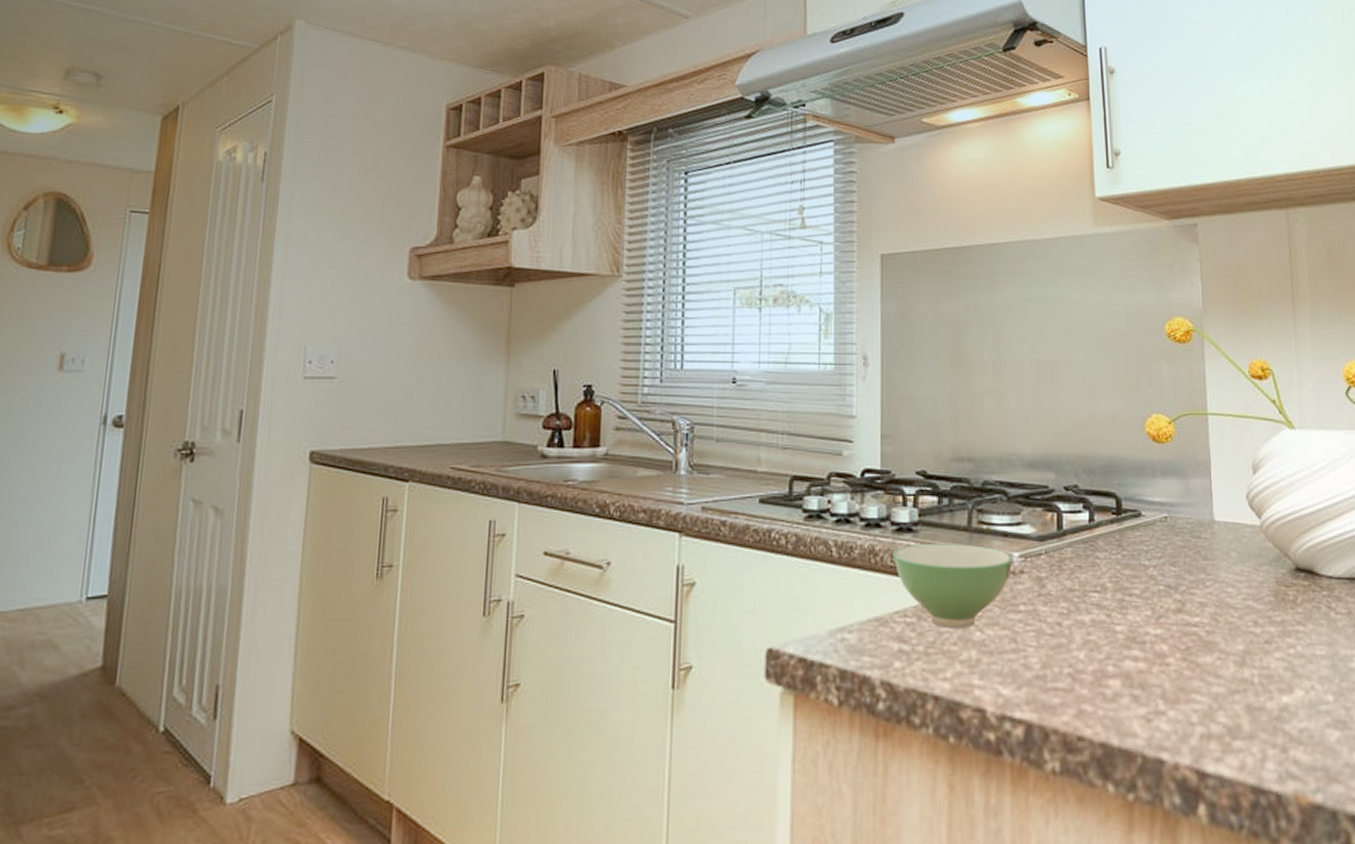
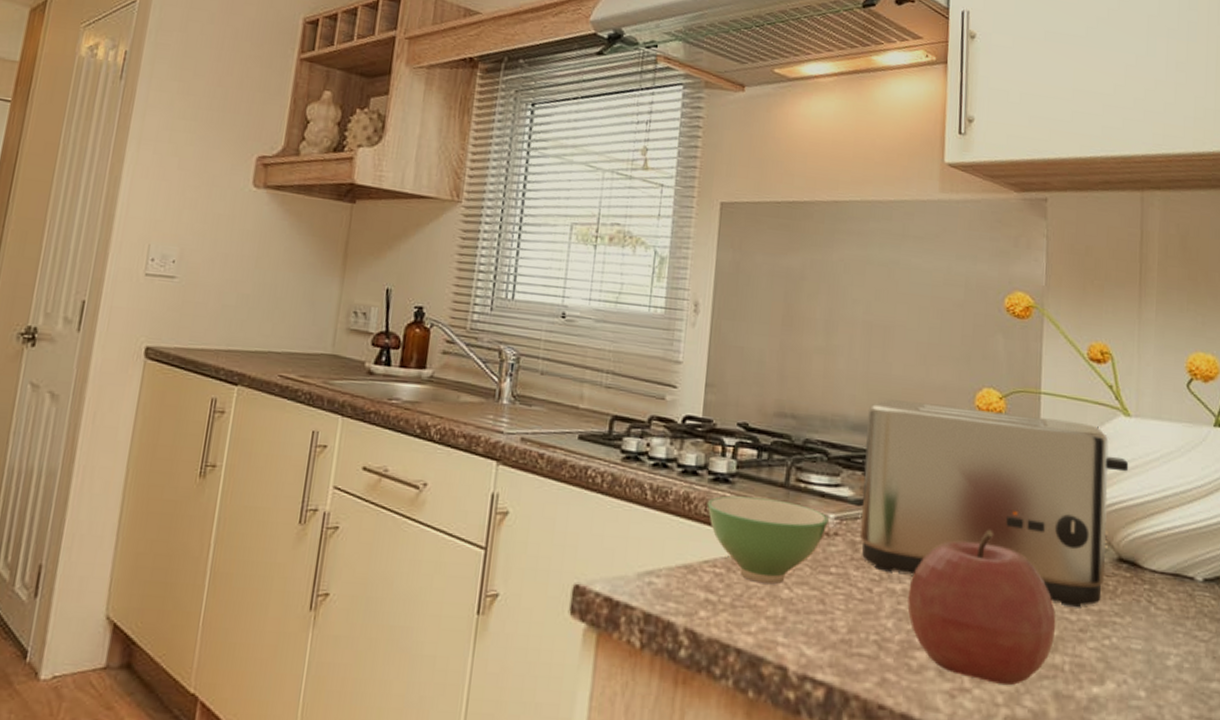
toaster: none [1042,434,1298,621] -> present [859,399,1129,608]
fruit: none [1097,553,1242,703] -> present [907,530,1056,685]

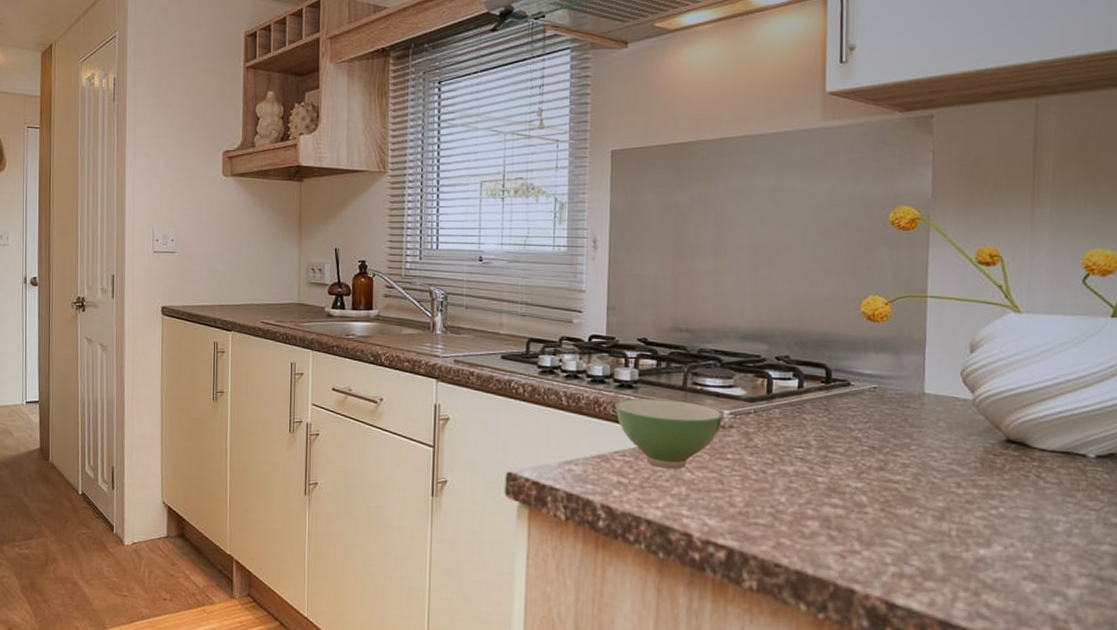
toaster: present [859,399,1129,608] -> none [752,311,1019,484]
fruit: present [907,530,1056,685] -> none [799,419,943,548]

